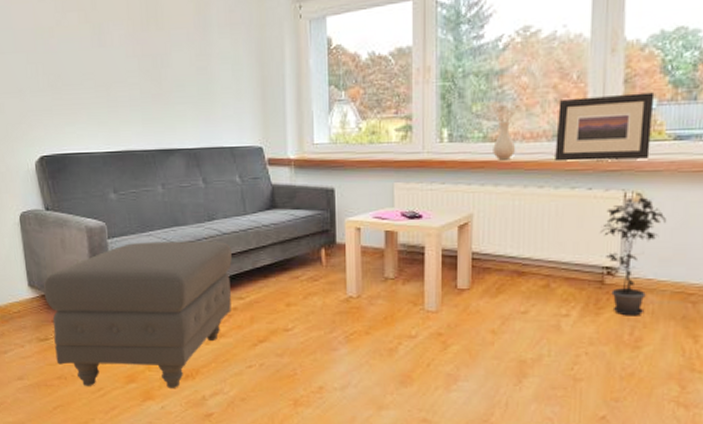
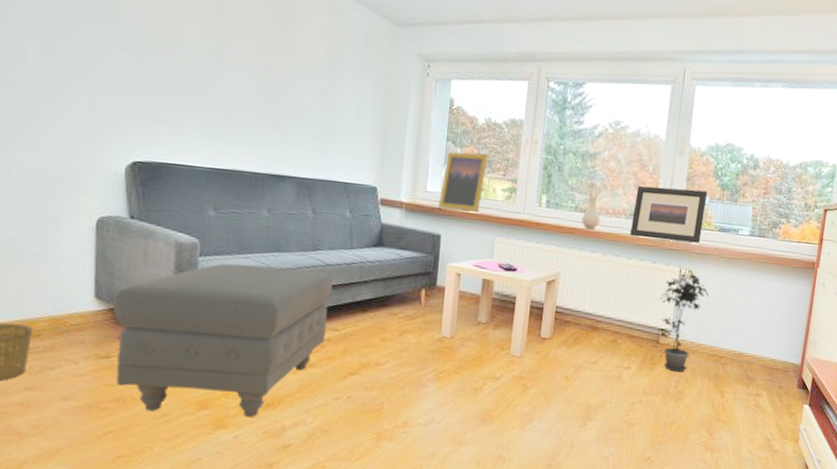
picture frame: none [328,93,377,160] -> present [438,151,489,212]

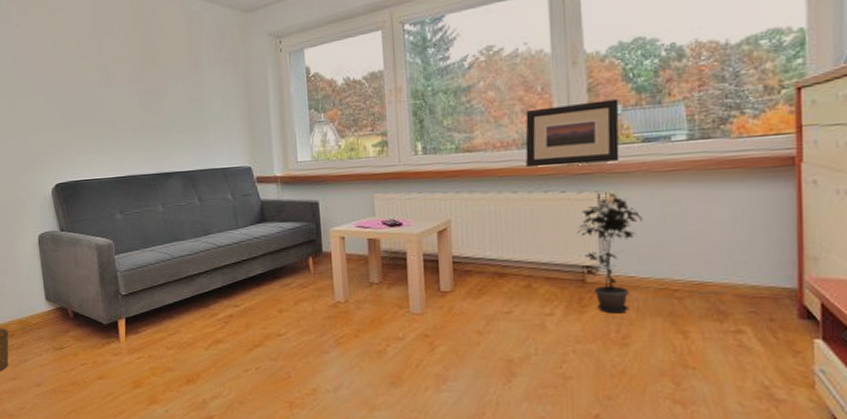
ottoman: present [112,263,333,417] -> none [58,253,228,392]
picture frame: present [438,151,489,212] -> none [311,113,354,176]
vase: present [580,179,609,230] -> none [457,115,491,169]

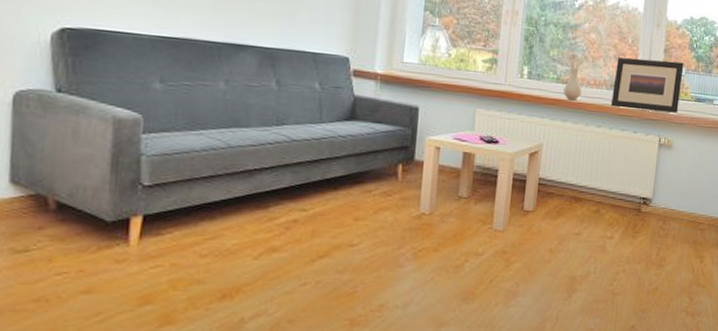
vase: none [457,115,491,169] -> present [562,50,590,101]
potted plant: present [577,193,642,314] -> none [640,138,687,240]

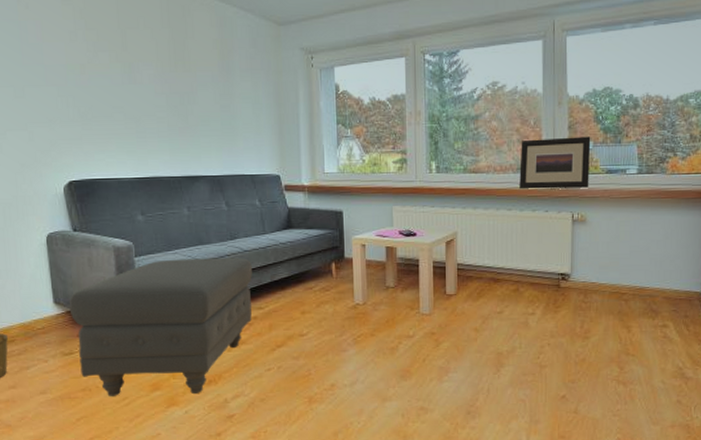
ottoman: none [33,141,300,310] -> present [69,257,252,396]
vase: present [562,50,590,101] -> none [466,141,493,188]

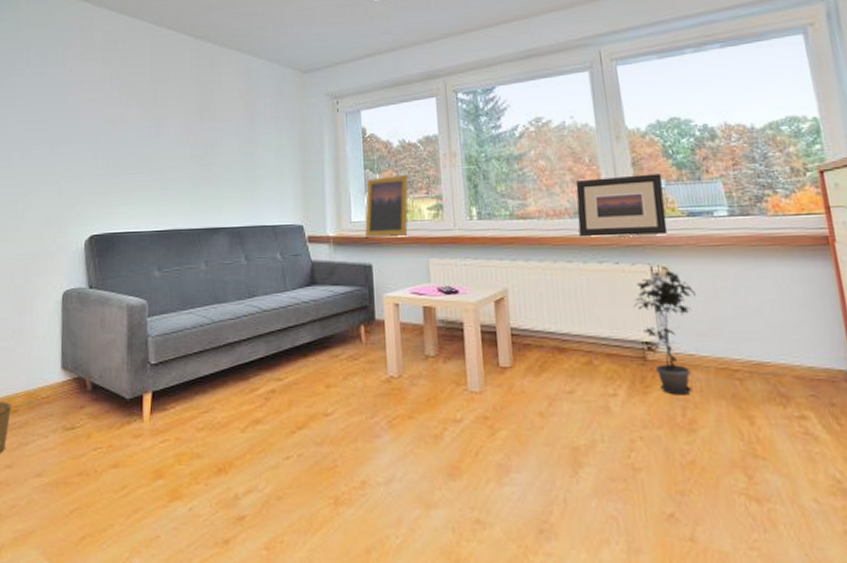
ottoman: present [69,257,252,396] -> none [76,318,271,485]
picture frame: none [337,131,378,187] -> present [365,175,409,237]
potted plant: none [556,214,603,313] -> present [634,266,696,395]

